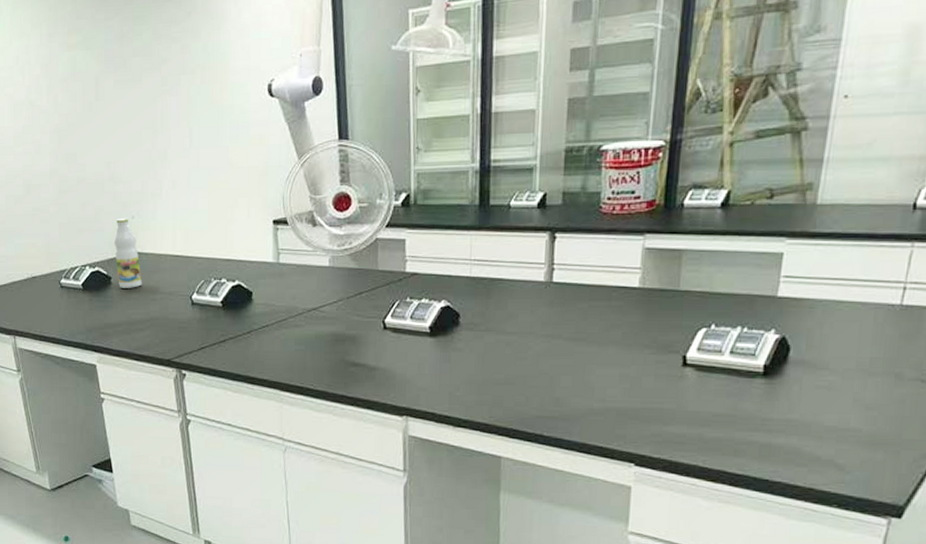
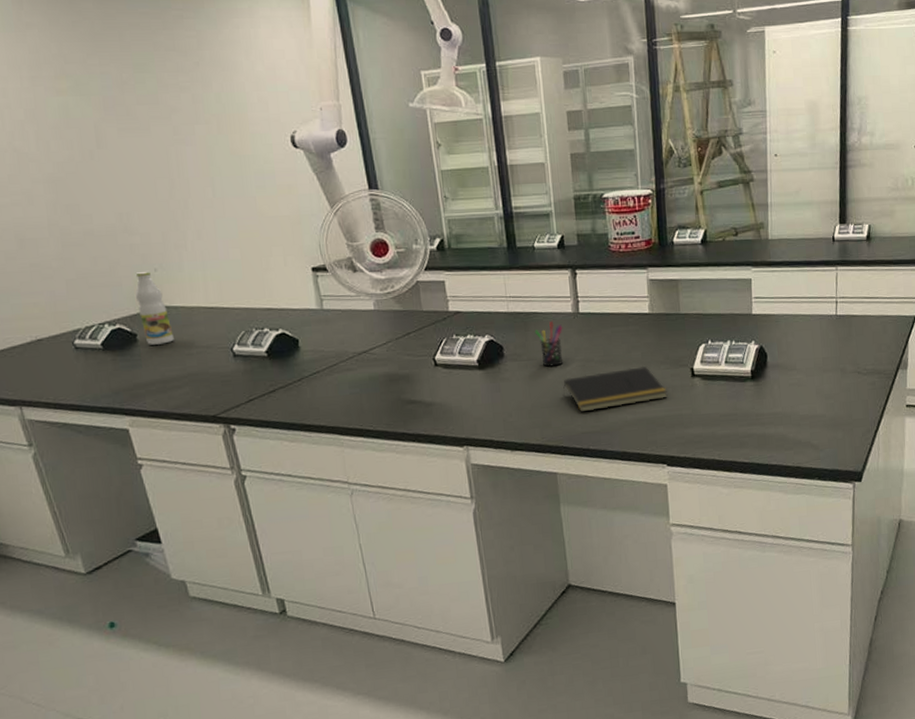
pen holder: none [497,290,531,340] -> present [534,321,563,367]
notepad: none [520,349,650,394] -> present [563,366,669,413]

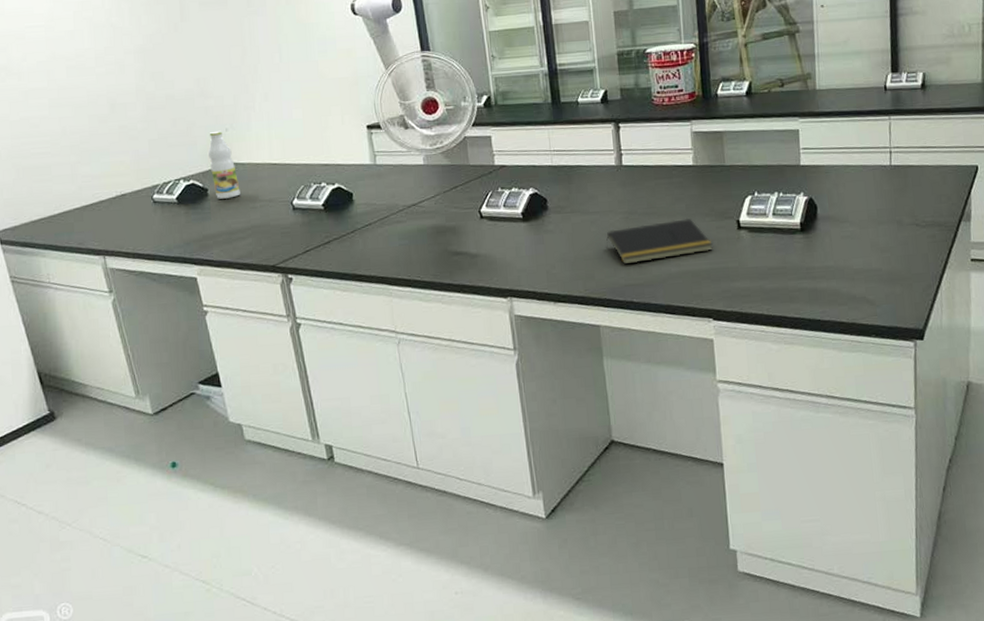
pen holder: present [534,321,563,367] -> none [578,174,607,219]

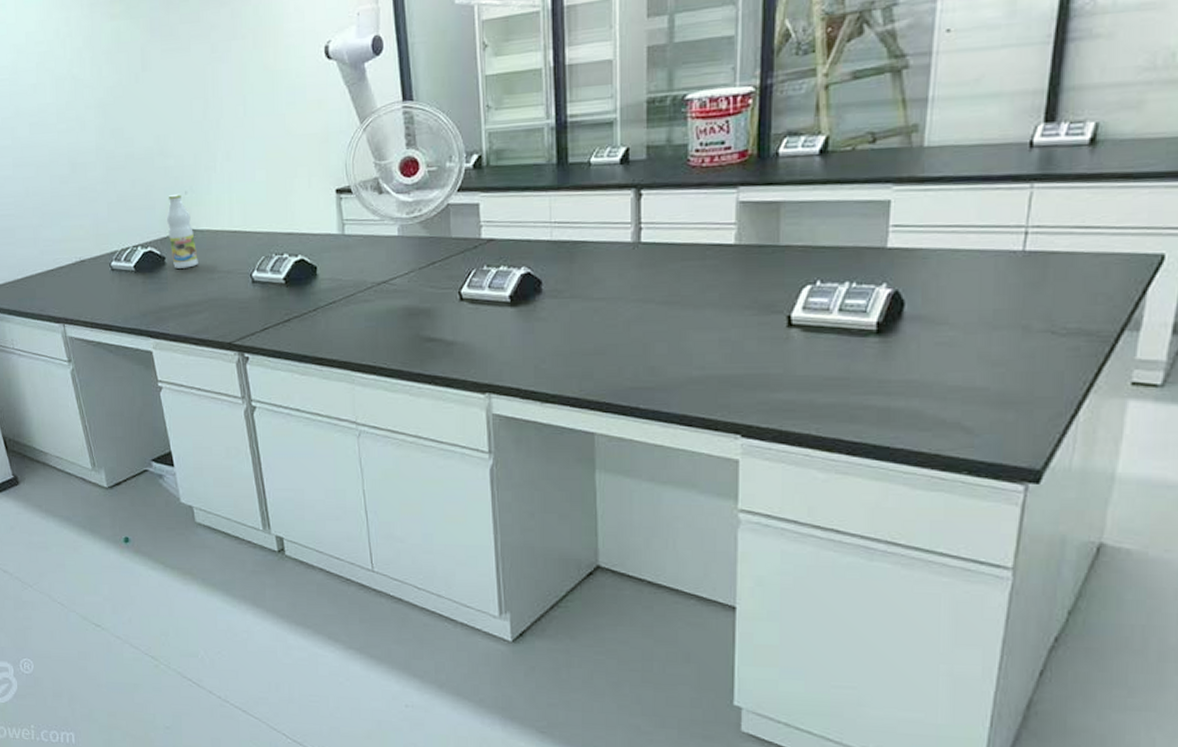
notepad: present [606,219,714,265] -> none [610,311,752,363]

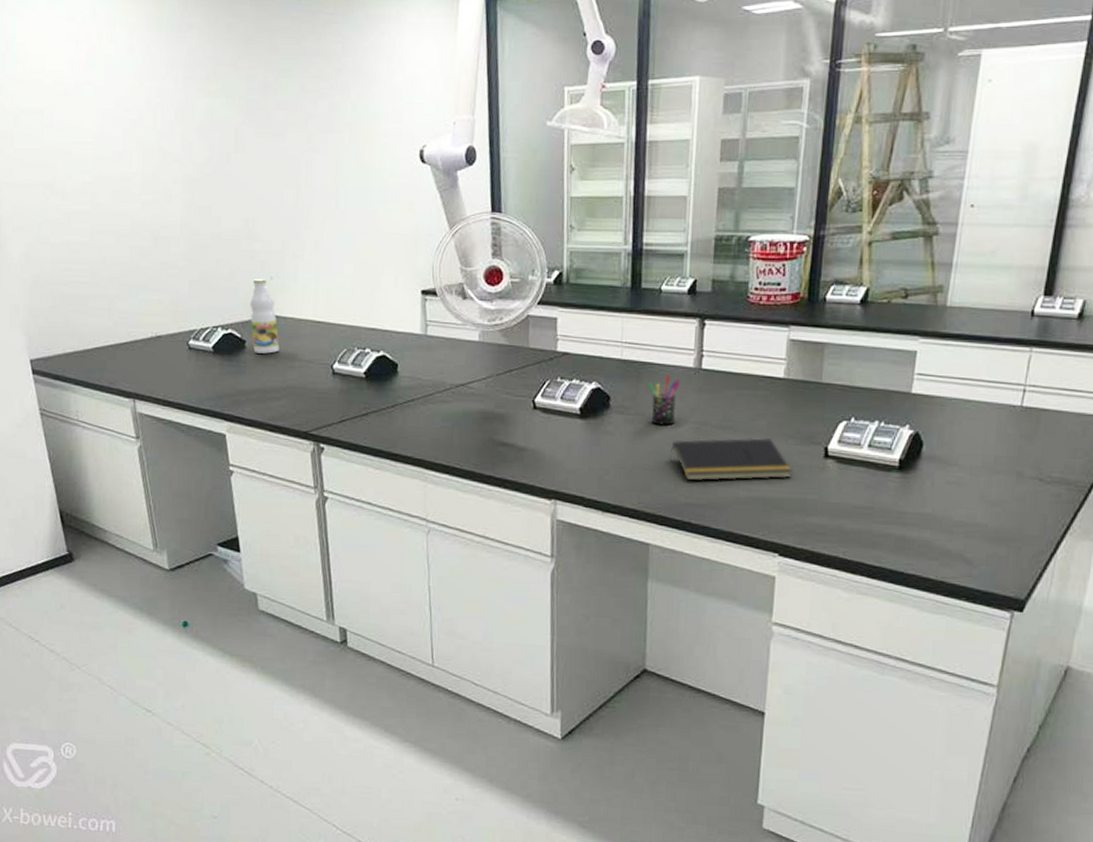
pen holder: none [582,252,618,307] -> present [647,375,681,426]
notepad: none [610,311,752,363] -> present [669,438,793,481]

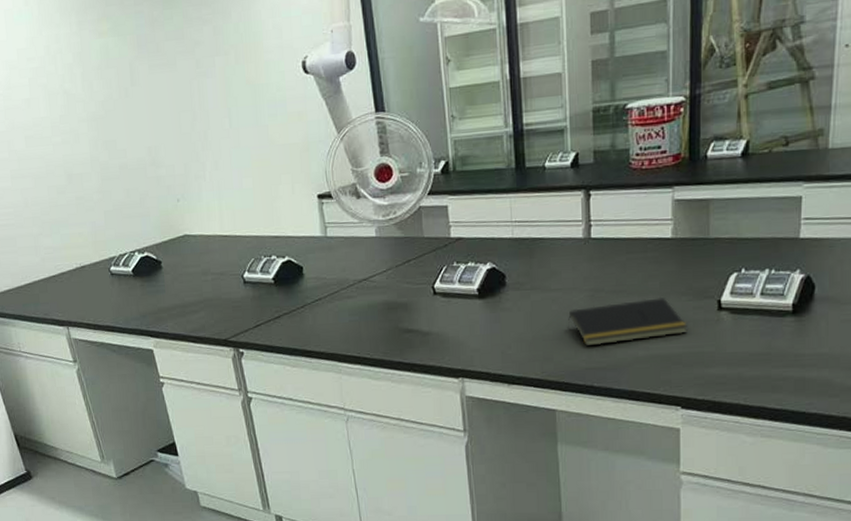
bottle: present [249,278,279,354] -> none [160,201,193,272]
pen holder: present [647,375,681,426] -> none [540,248,572,297]

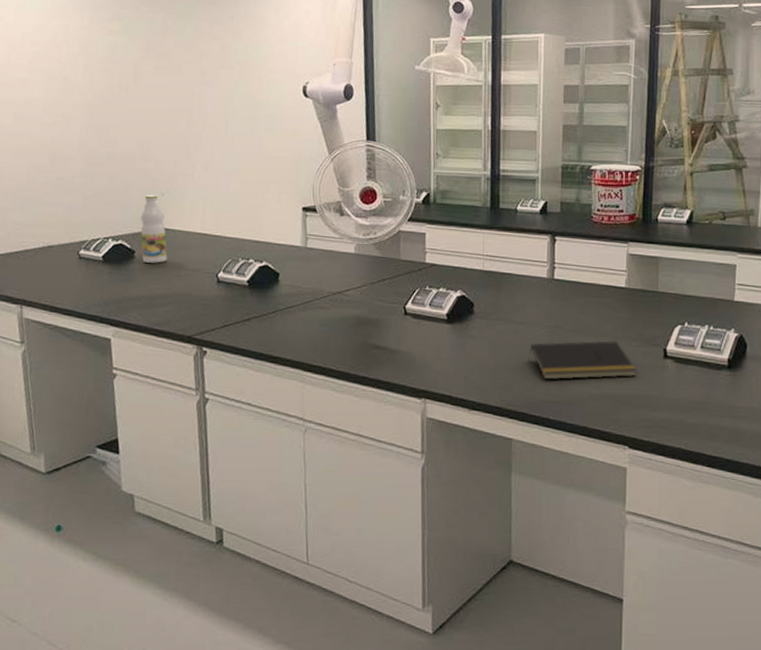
bottle: none [160,201,193,272] -> present [140,194,167,263]

